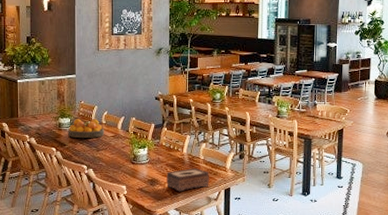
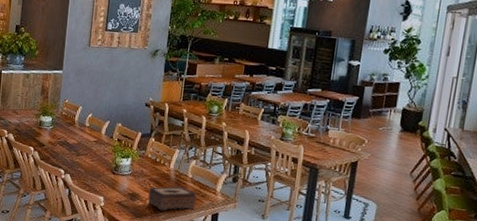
fruit bowl: present [68,119,105,138] -> none [48,118,87,141]

